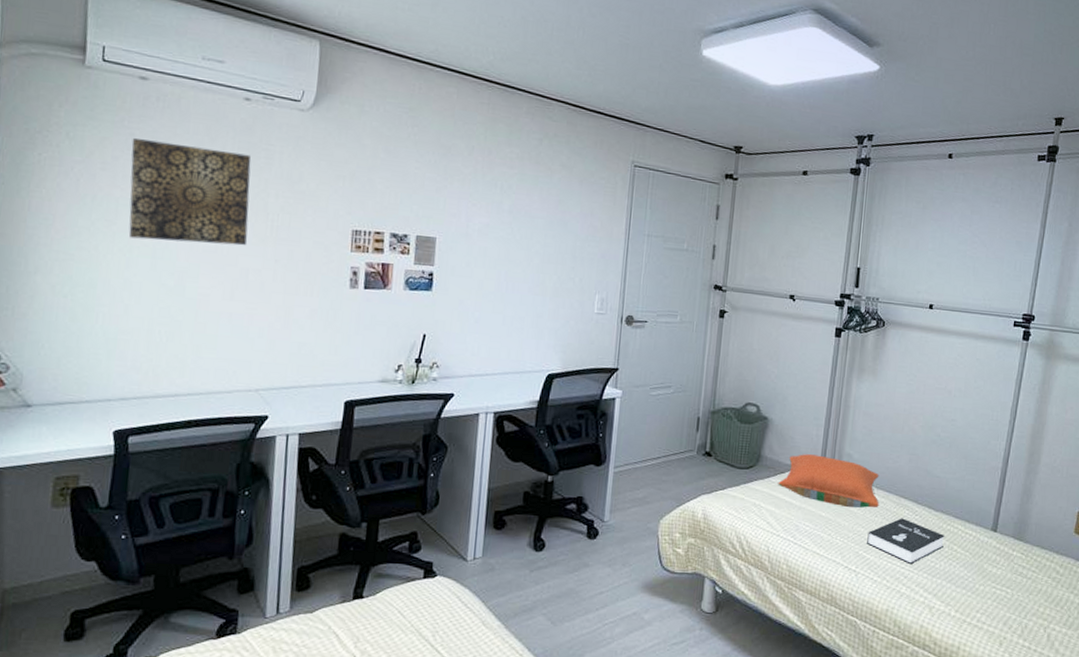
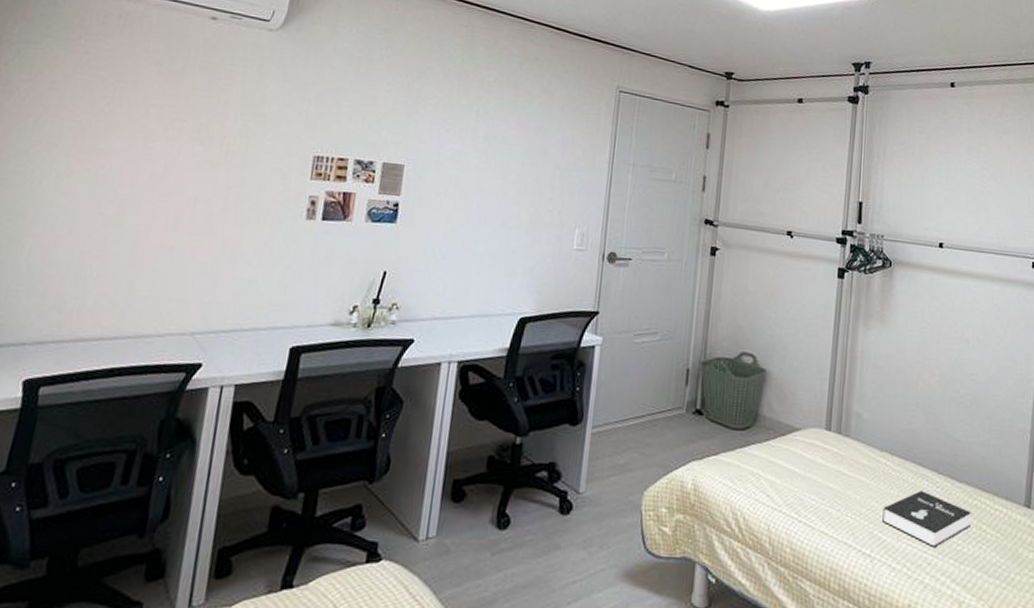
wall art: present [128,138,252,246] -> none [69,57,212,172]
pillow: present [778,454,879,509] -> none [778,413,894,479]

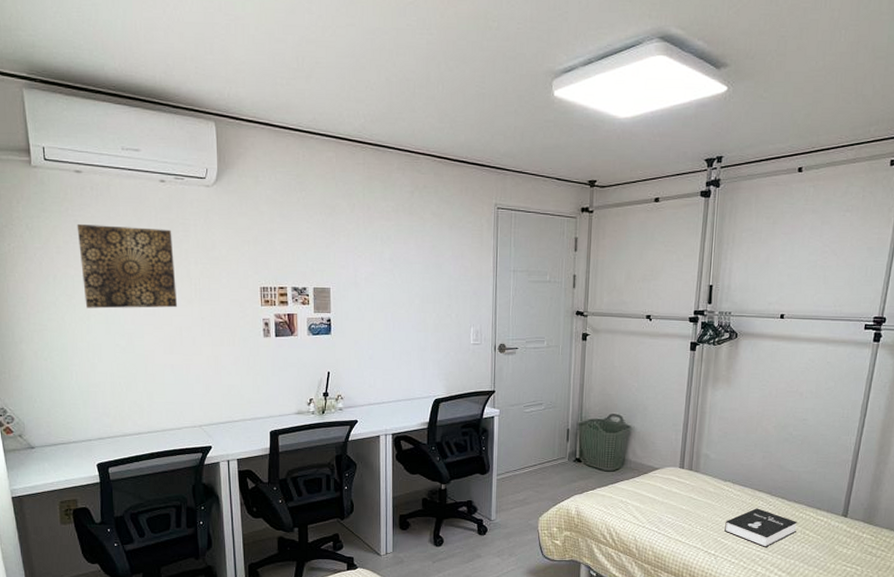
wall art: none [69,57,212,172] -> present [77,224,178,309]

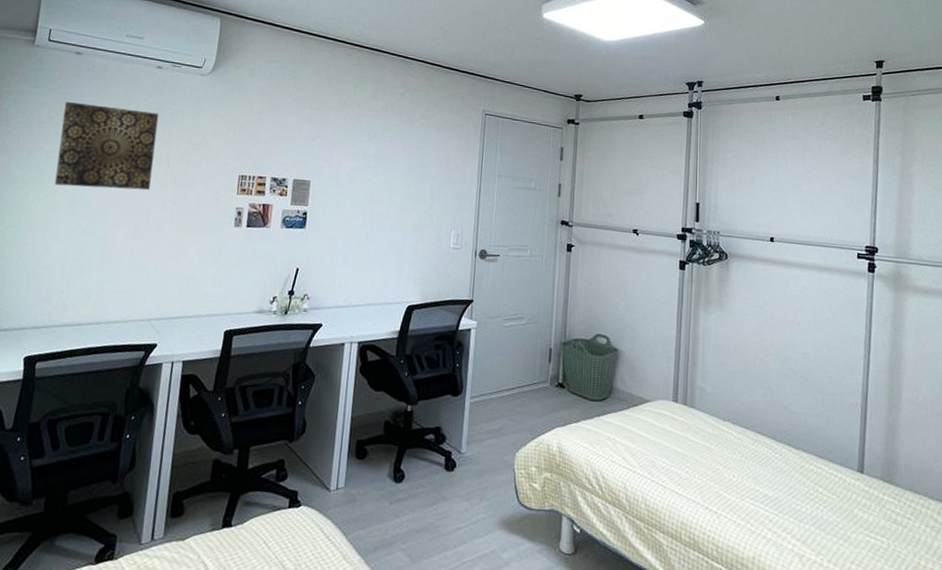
booklet: present [724,508,797,547] -> none [727,456,808,506]

